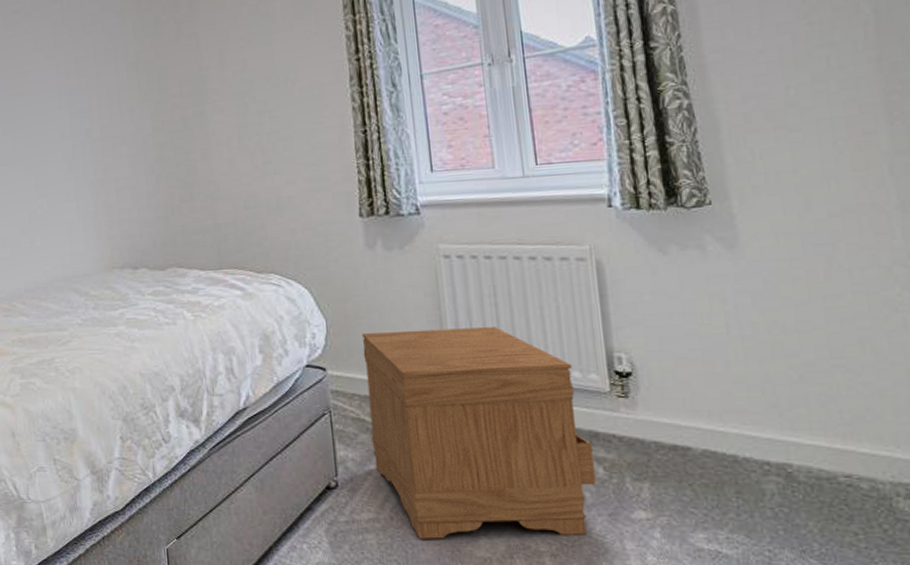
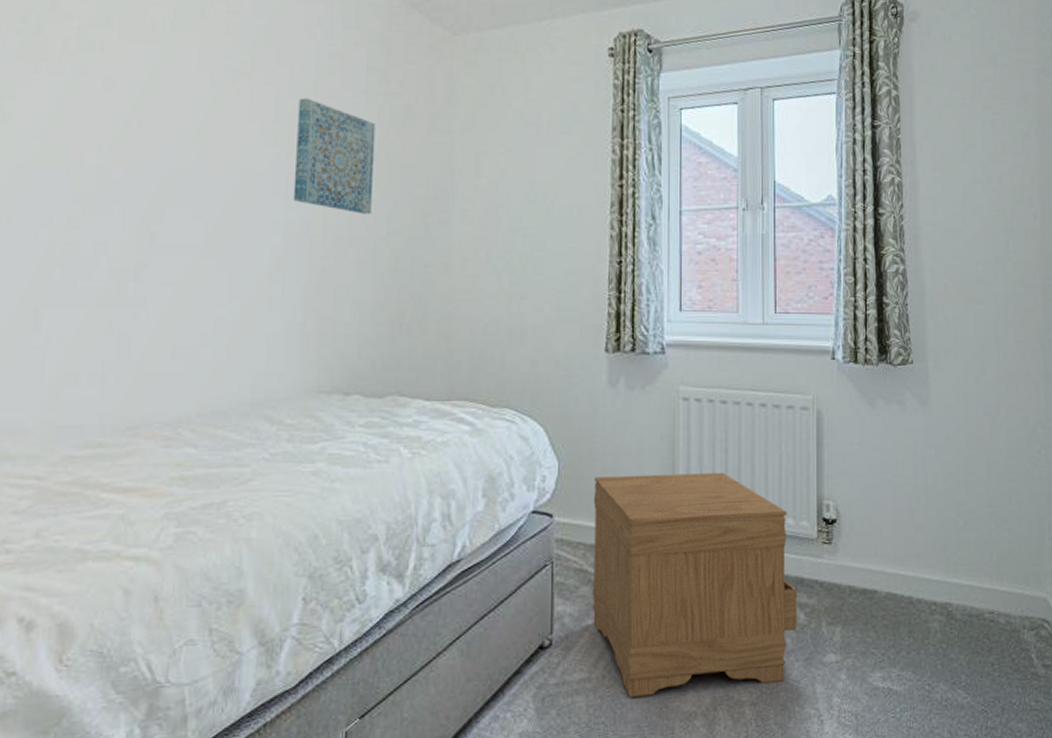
wall art: none [70,25,137,116] -> present [293,98,376,215]

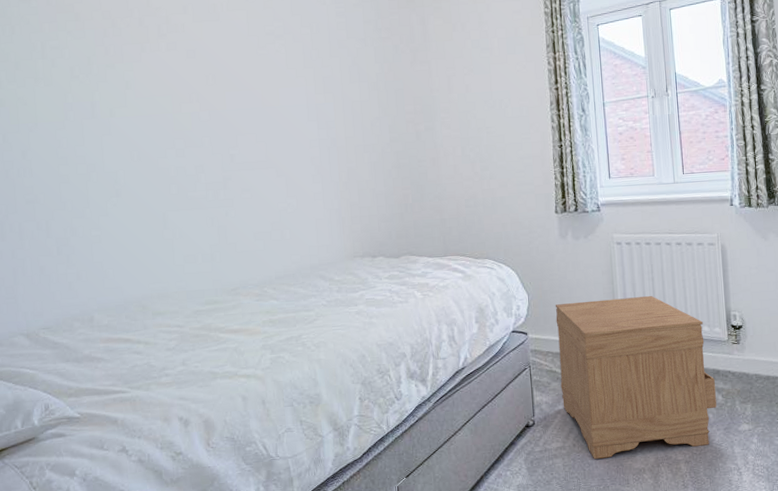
wall art: present [293,98,376,215] -> none [318,48,378,129]

